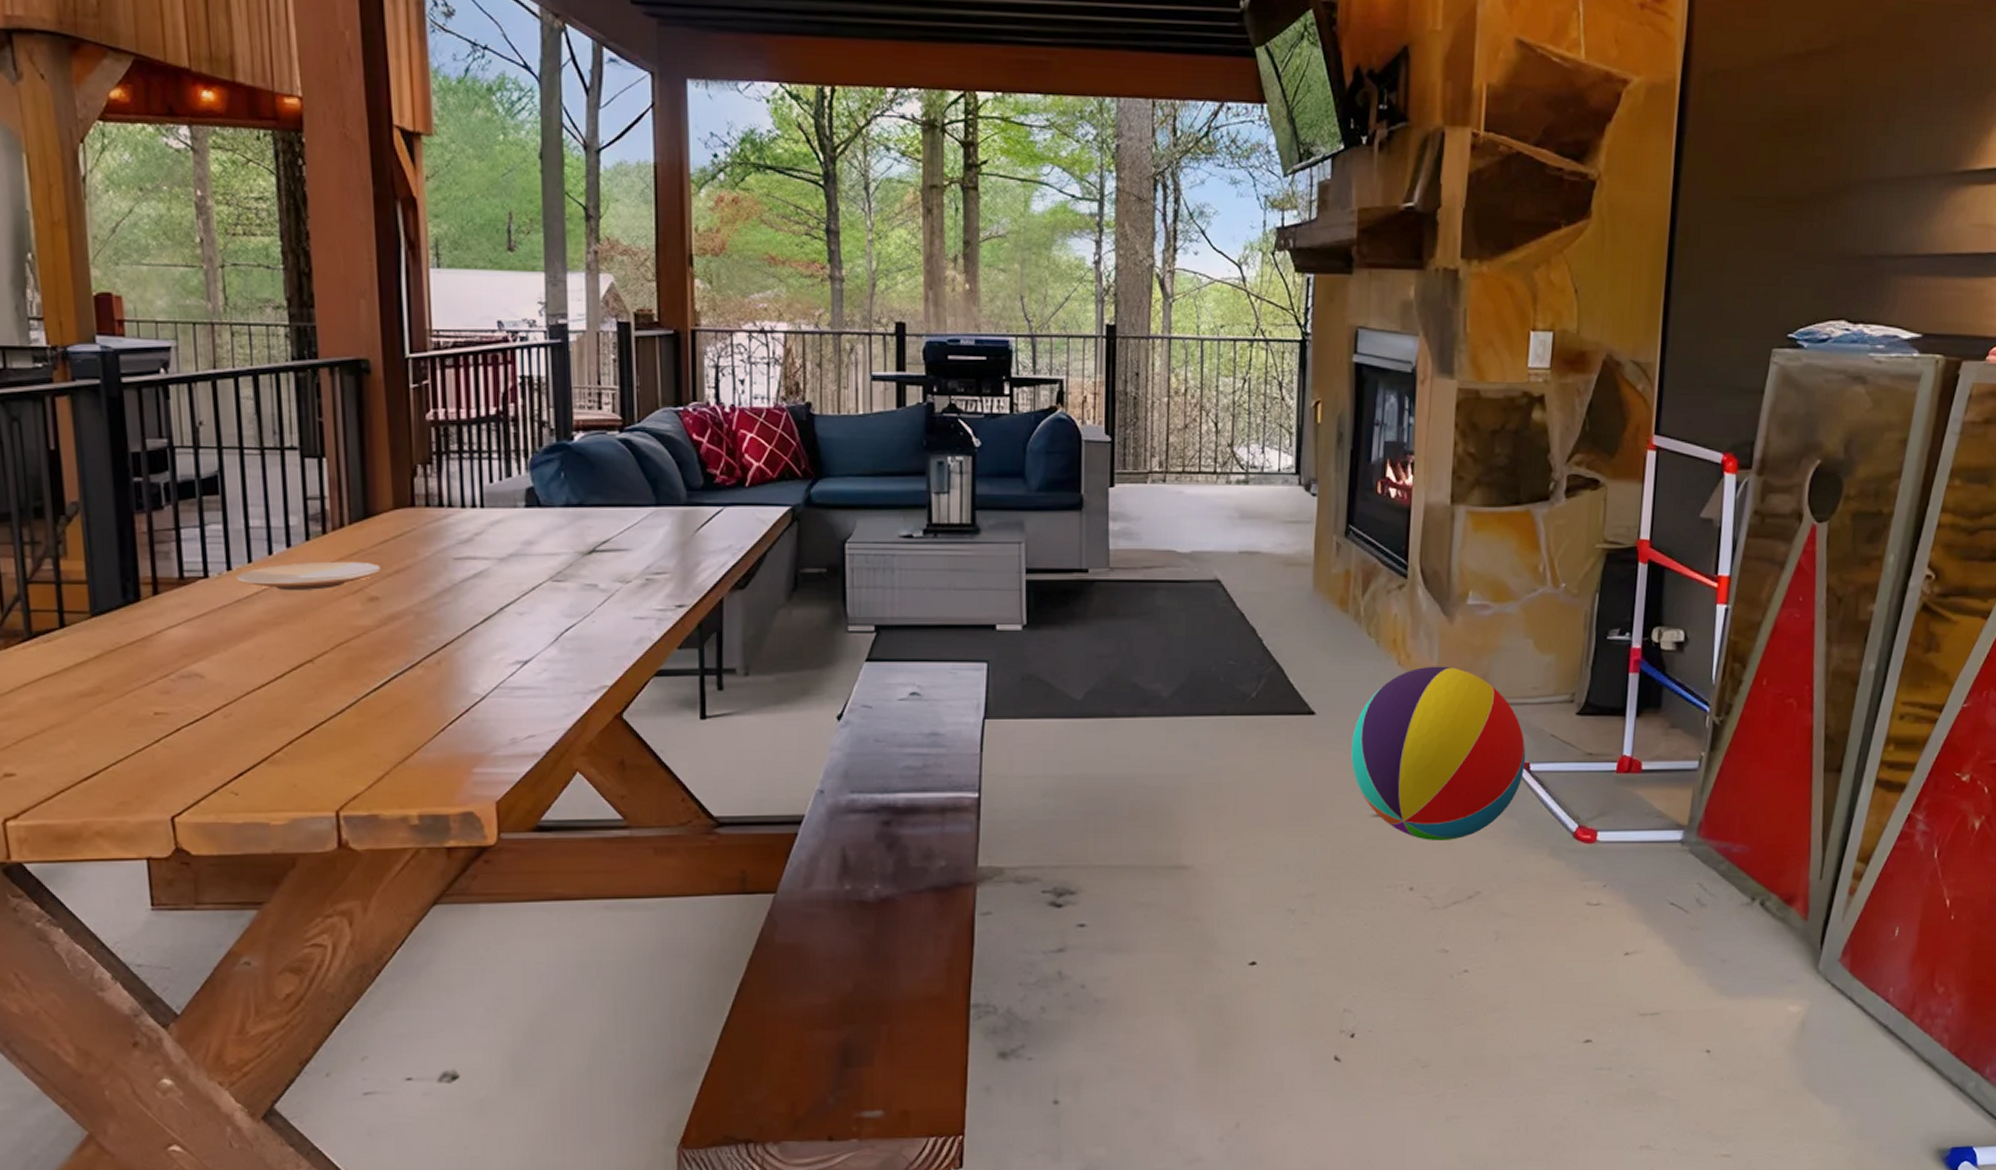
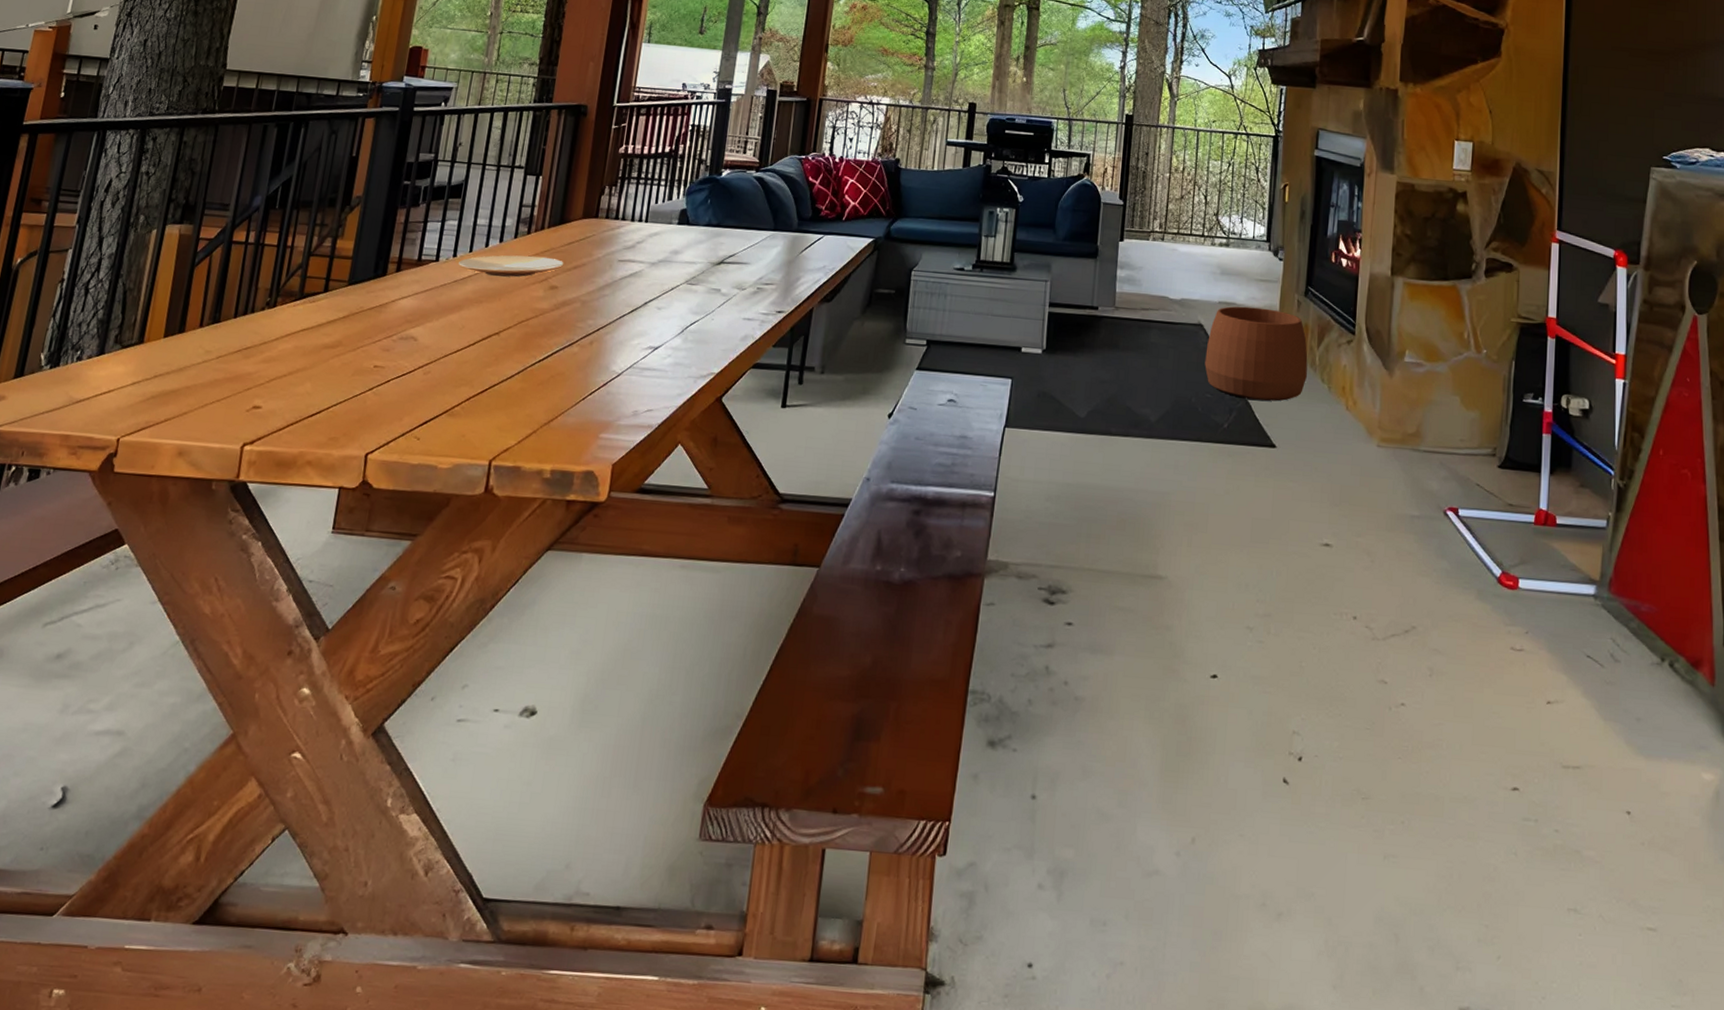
planter pot: none [1225,555,1351,662] -> present [1204,306,1308,401]
beach ball: present [1351,666,1526,840] -> none [1305,413,1455,575]

